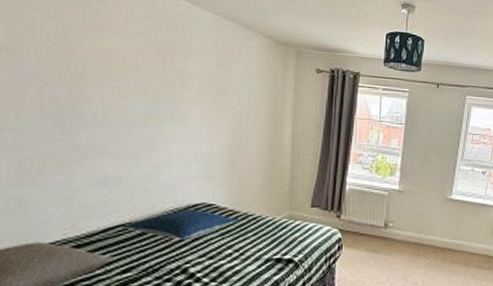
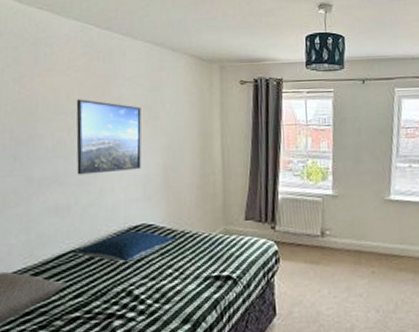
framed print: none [130,65,208,148] -> present [76,99,141,175]

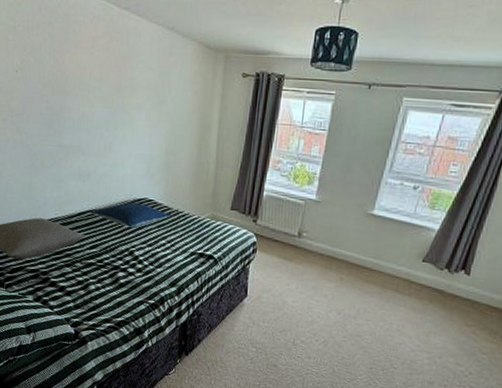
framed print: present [76,99,141,175] -> none [96,78,151,150]

